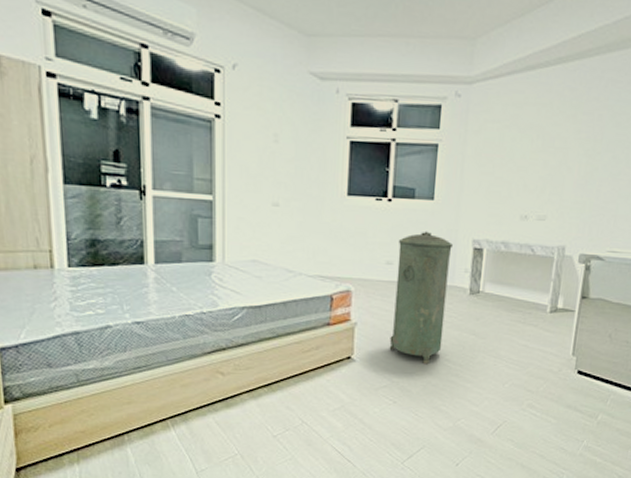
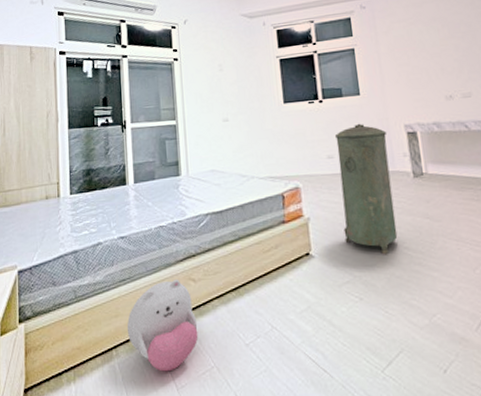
plush toy: none [141,370,223,457] -> present [127,278,198,372]

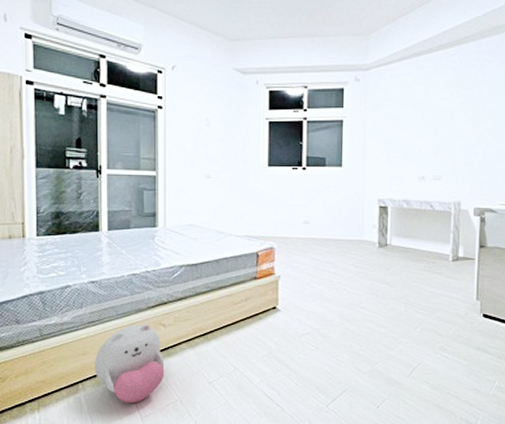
trash can: present [334,123,398,255] -> none [310,193,362,312]

